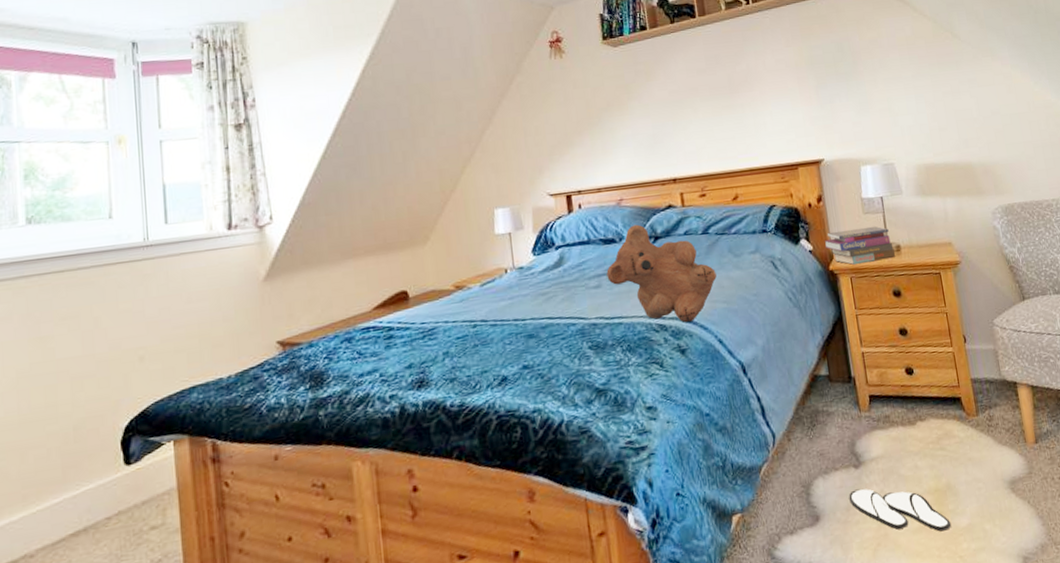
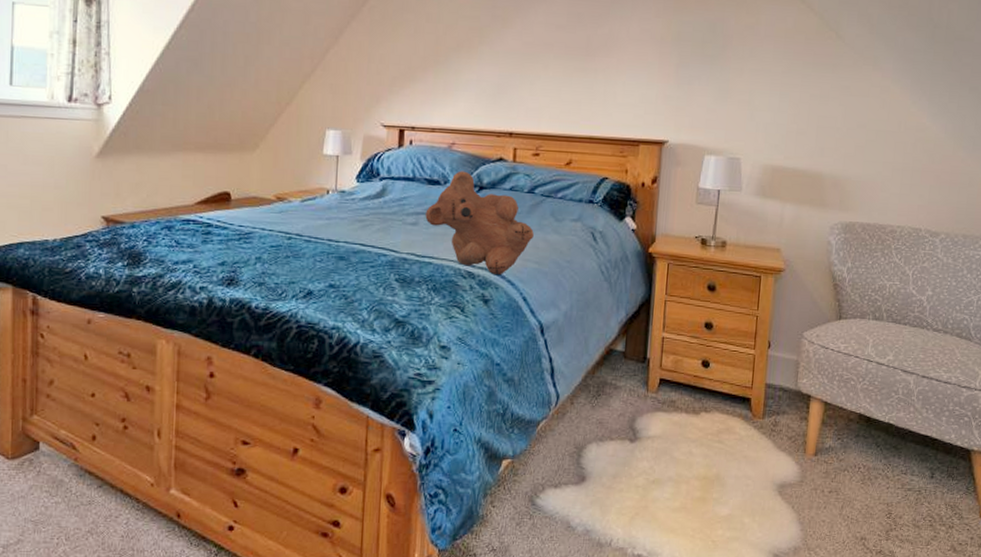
books: present [825,226,895,266] -> none [650,215,719,253]
slippers: present [849,489,952,532] -> none [618,461,712,515]

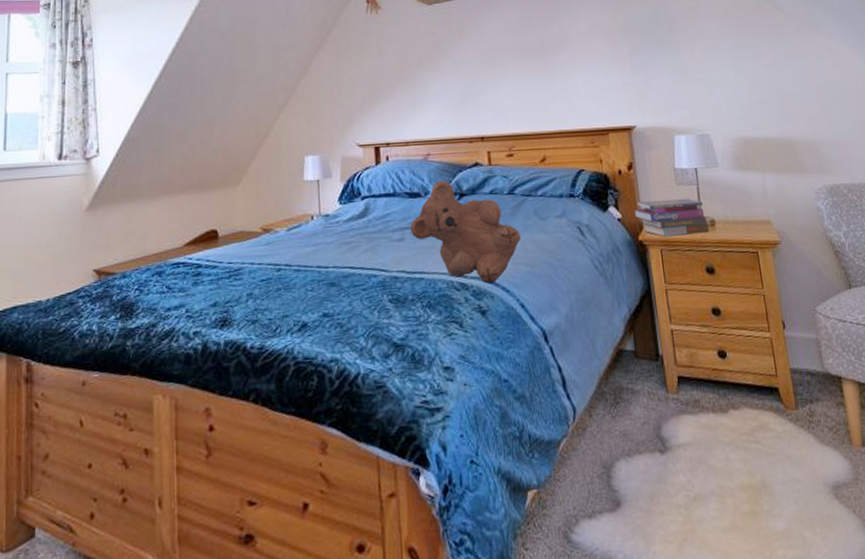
books: none [650,215,719,253] -> present [635,198,709,238]

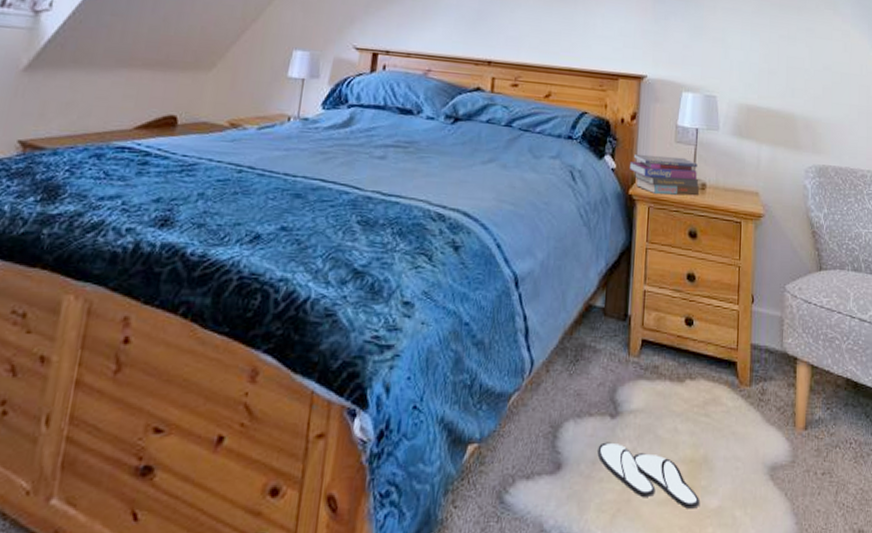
teddy bear: present [410,180,521,284] -> none [395,100,510,218]
slippers: none [653,476,766,534] -> present [597,442,701,509]

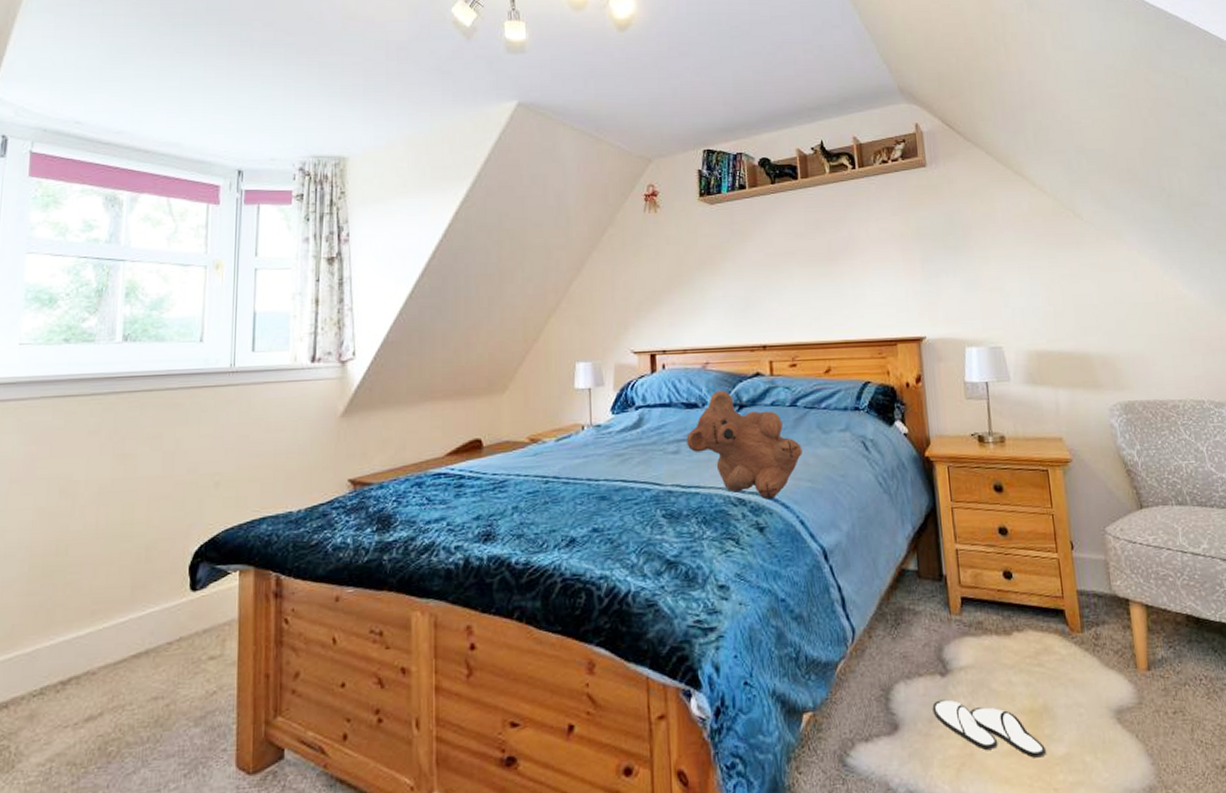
teddy bear: none [395,100,510,218] -> present [686,390,802,499]
books: present [630,153,699,196] -> none [922,413,998,454]

